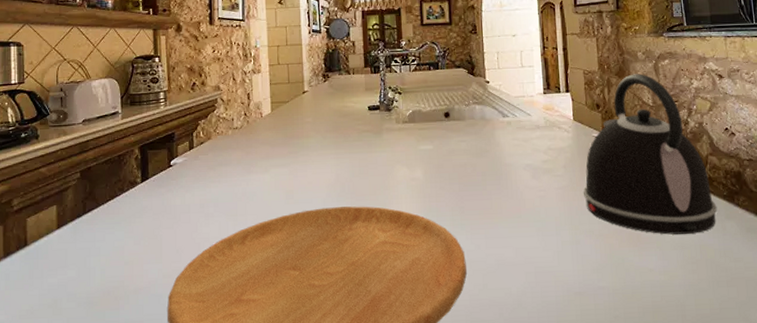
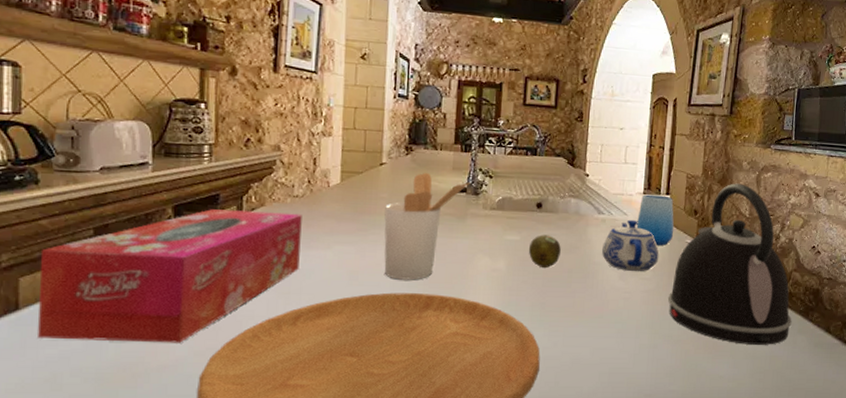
tissue box: none [42,143,243,269] -> present [38,209,302,343]
utensil holder: none [311,96,382,196] -> present [384,173,470,280]
fruit: none [442,142,472,174] -> present [528,235,561,269]
teapot: none [511,119,568,170] -> present [602,219,659,272]
cup: none [541,93,580,142] -> present [637,194,675,246]

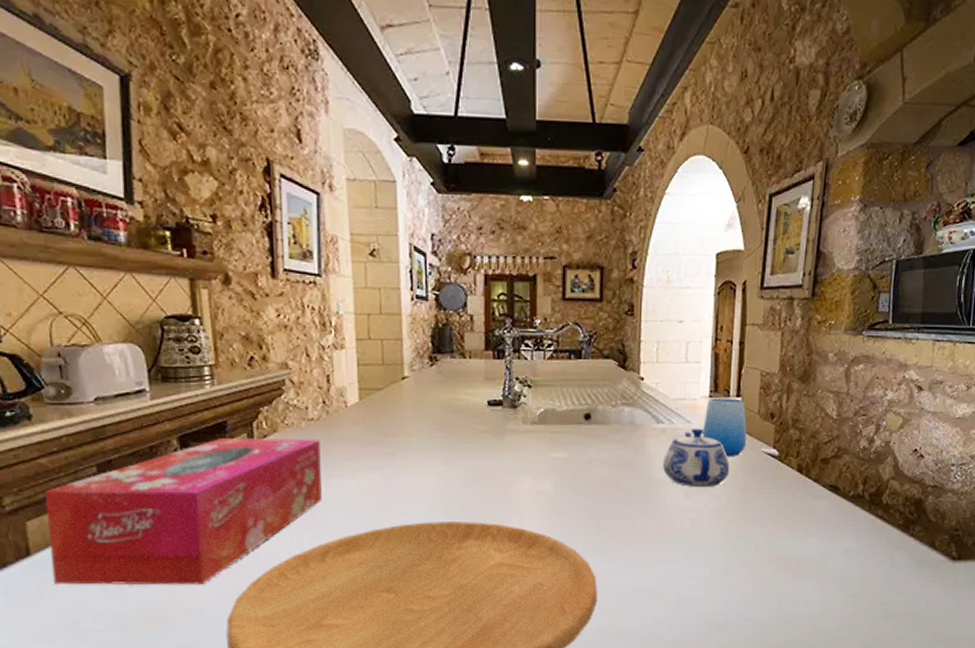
utensil holder: present [384,173,470,280] -> none [412,386,506,508]
fruit: present [528,235,561,269] -> none [577,450,615,488]
kettle: present [667,183,792,345] -> none [741,379,890,565]

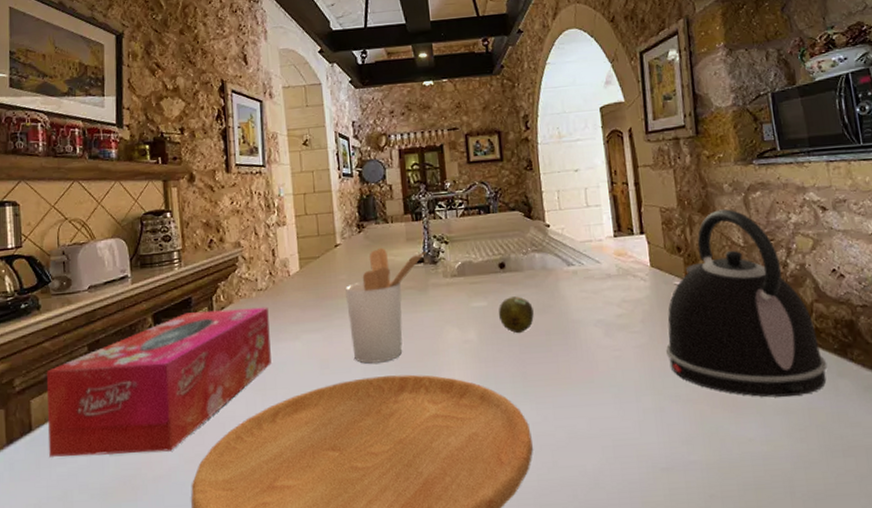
utensil holder: none [412,386,506,508] -> present [345,248,426,364]
fruit: none [577,450,615,488] -> present [498,296,534,334]
teapot: present [663,428,730,488] -> none [579,267,647,326]
cup: present [702,398,747,456] -> none [612,235,658,292]
kettle: none [741,379,890,565] -> present [665,209,828,398]

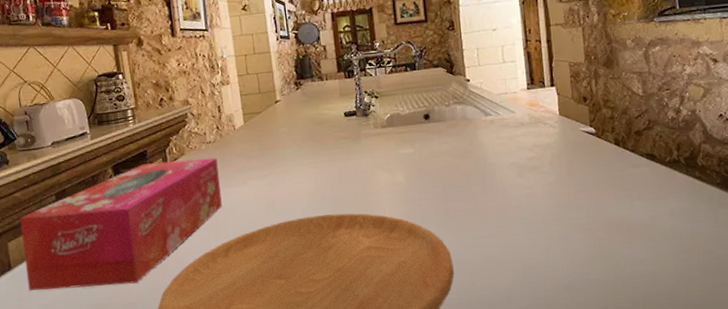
utensil holder: present [345,248,426,364] -> none [286,103,358,205]
fruit: present [498,296,534,334] -> none [423,143,455,176]
kettle: present [665,209,828,398] -> none [570,62,710,226]

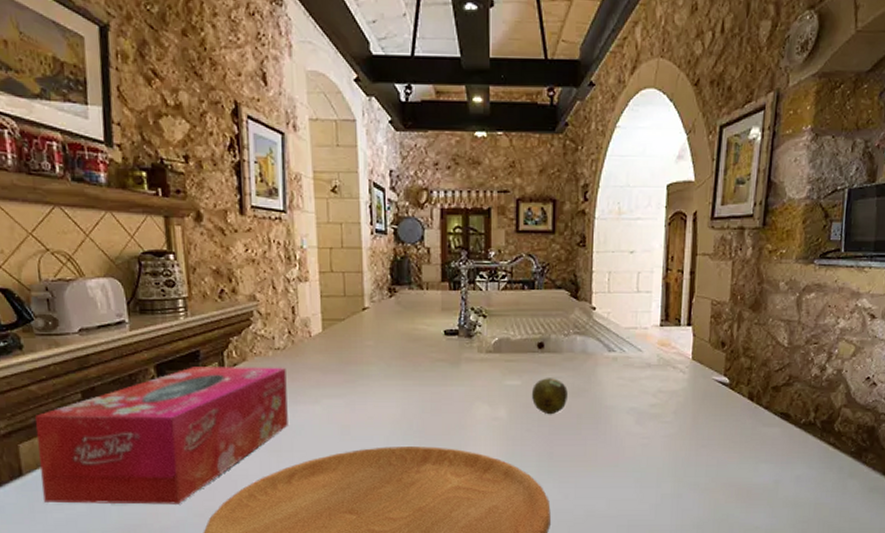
fruit: none [423,143,455,176] -> present [531,378,568,415]

